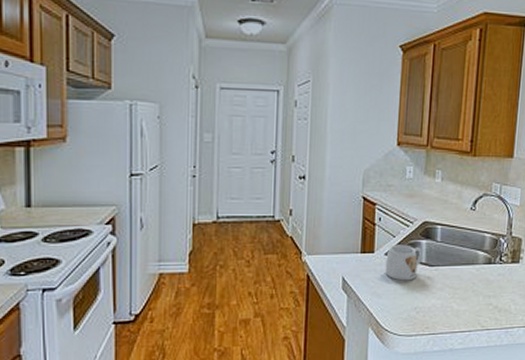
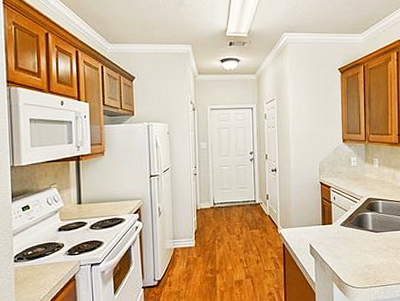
mug: present [385,244,423,281] -> none [341,216,369,245]

